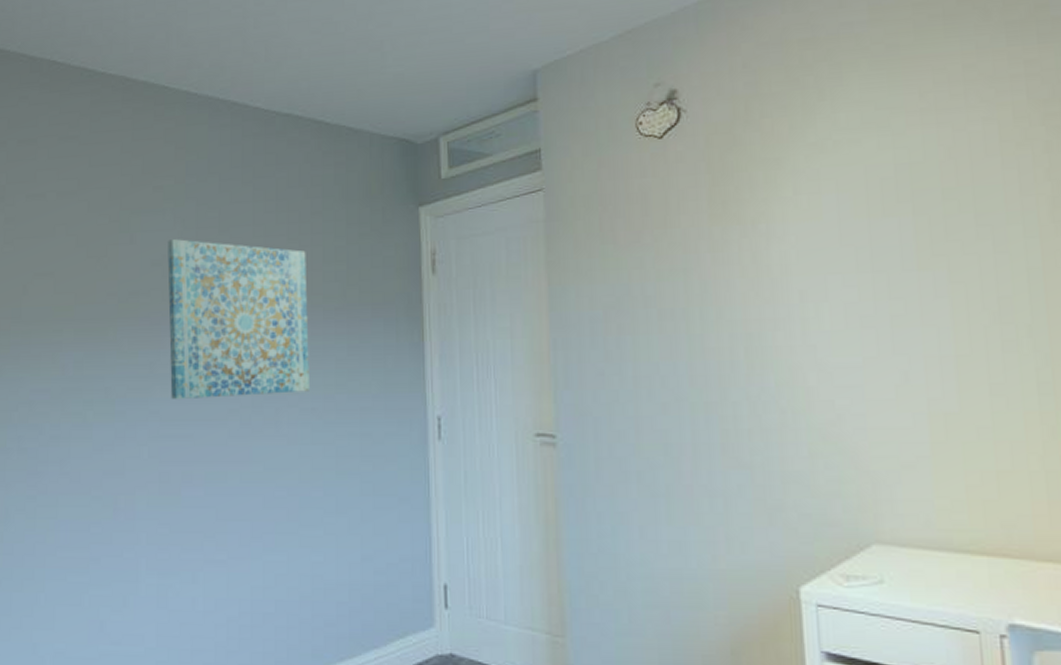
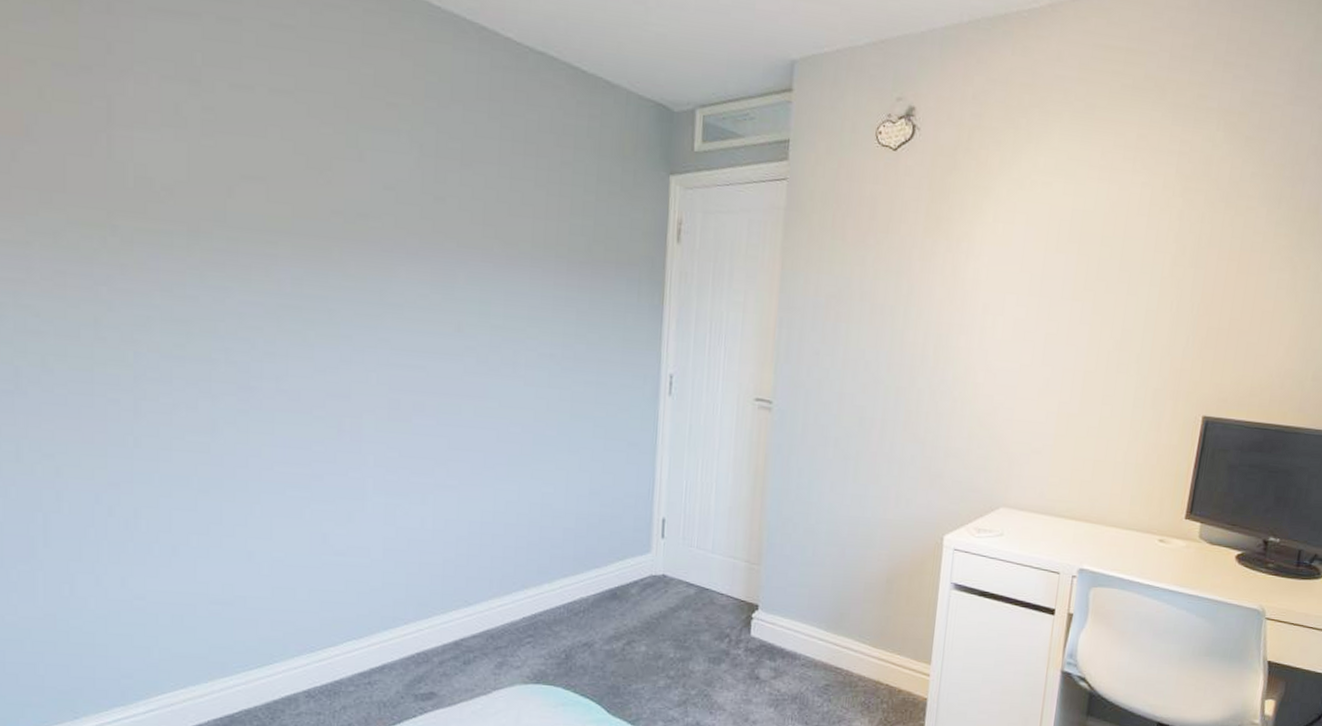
wall art: present [167,239,309,399] -> none [402,164,554,338]

